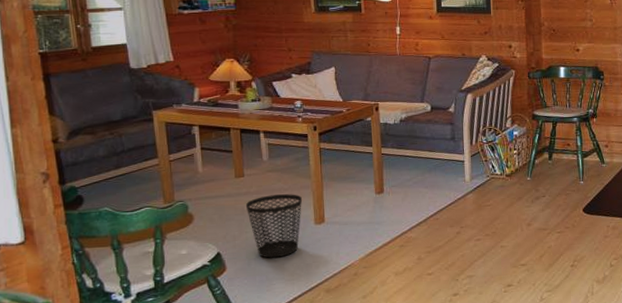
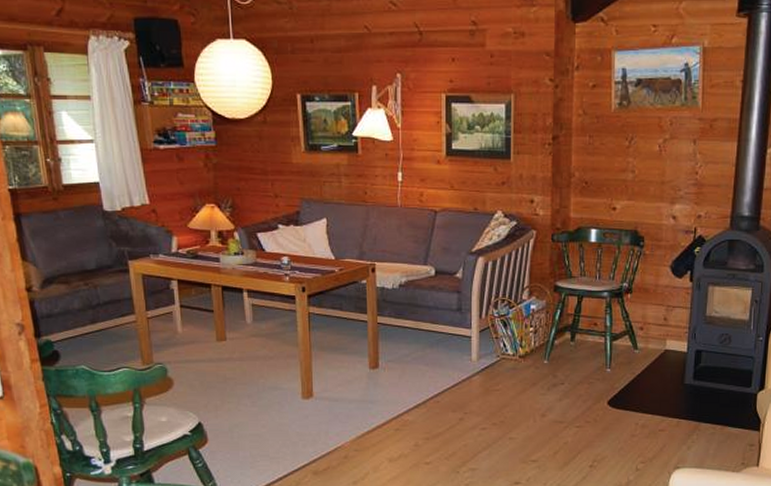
wastebasket: present [245,194,302,258] -> none [227,363,288,433]

